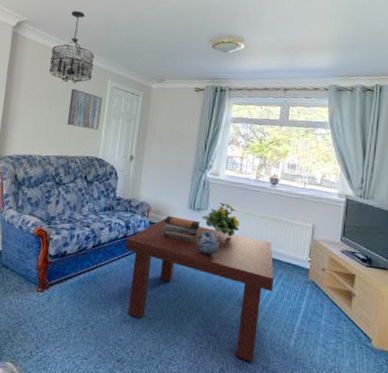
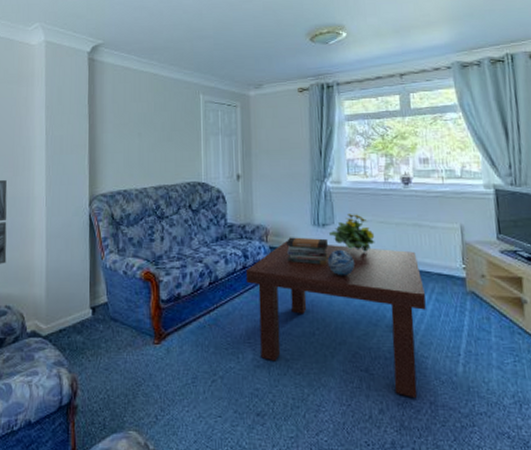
chandelier: present [49,11,95,84] -> none [133,25,181,104]
wall art: present [67,88,102,130] -> none [160,109,197,152]

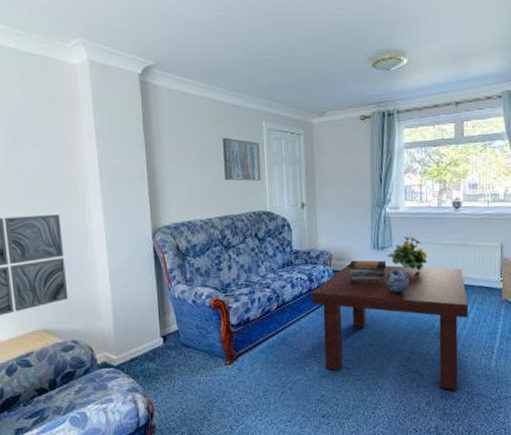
wall art: none [160,109,197,152] -> present [222,137,261,181]

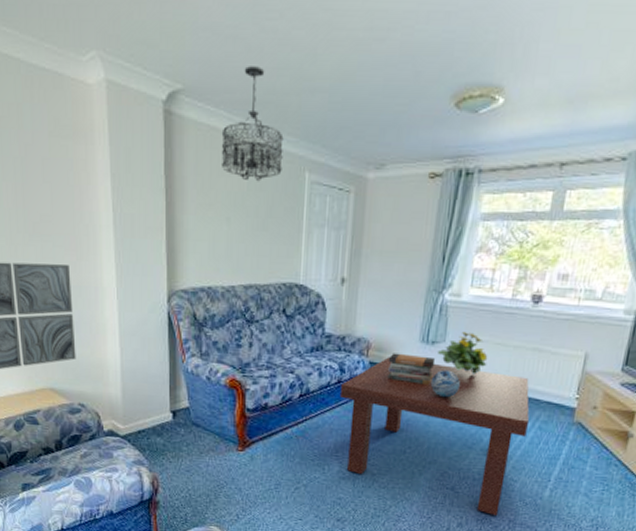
chandelier: none [190,45,243,132] -> present [221,66,284,182]
wall art: present [222,137,261,181] -> none [253,188,298,246]

